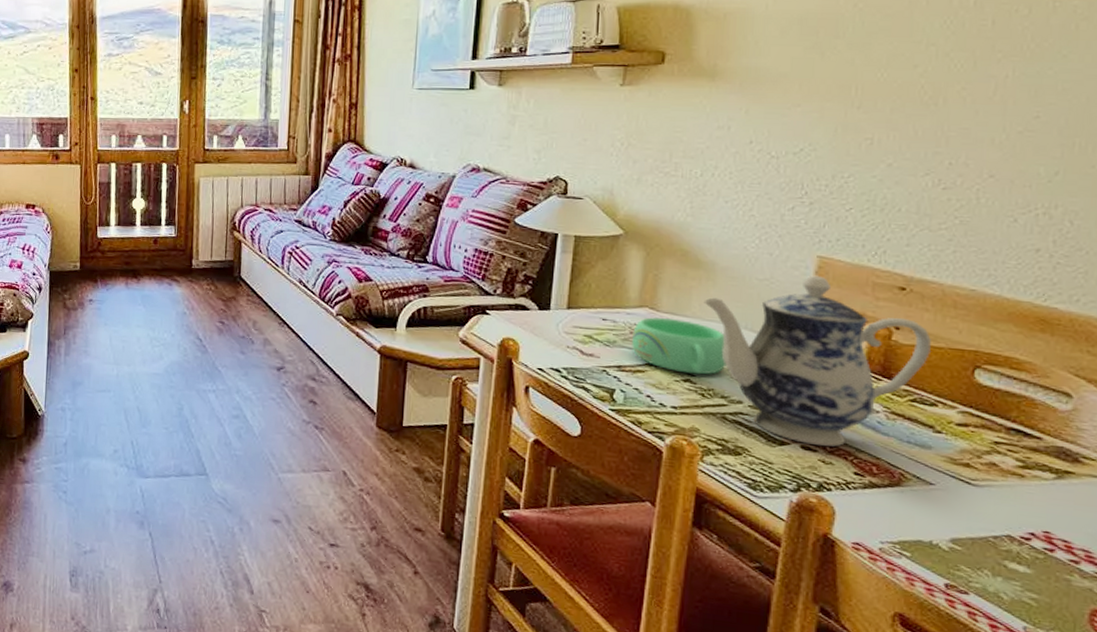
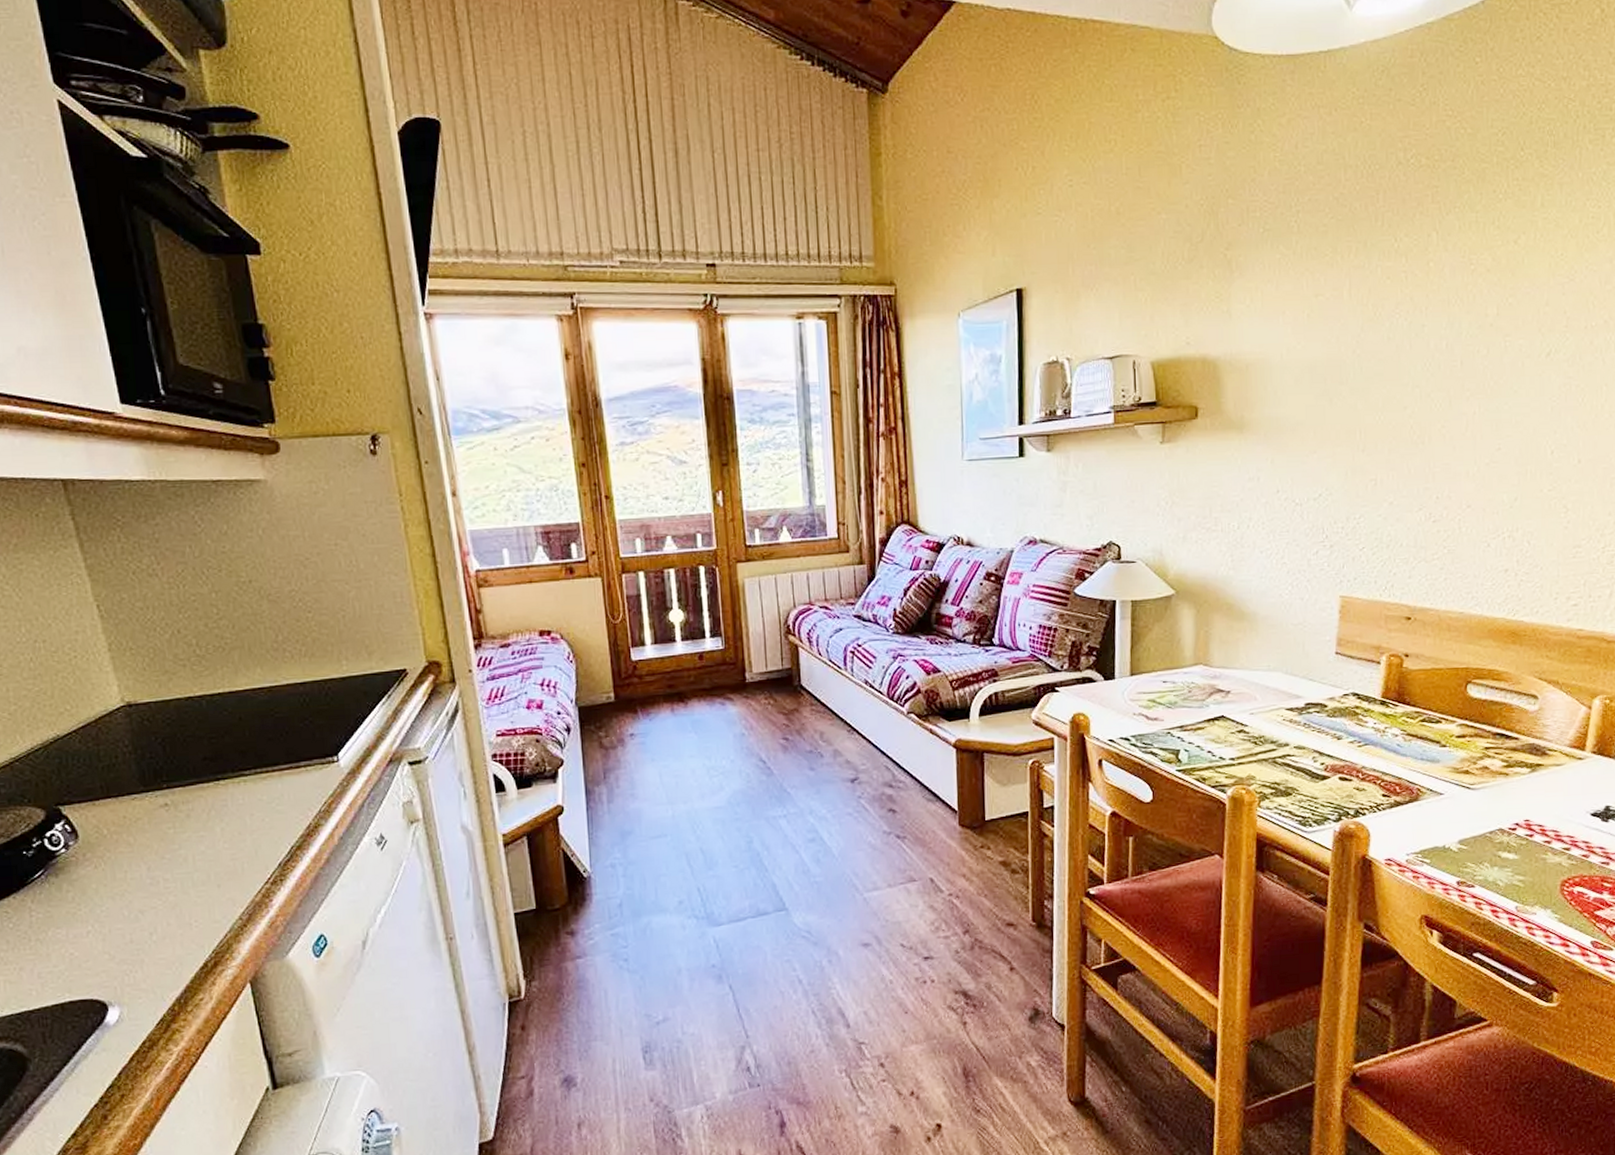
mug: present [632,316,727,375] -> none [1191,672,1273,724]
teapot: present [703,275,931,447] -> none [1249,614,1433,775]

